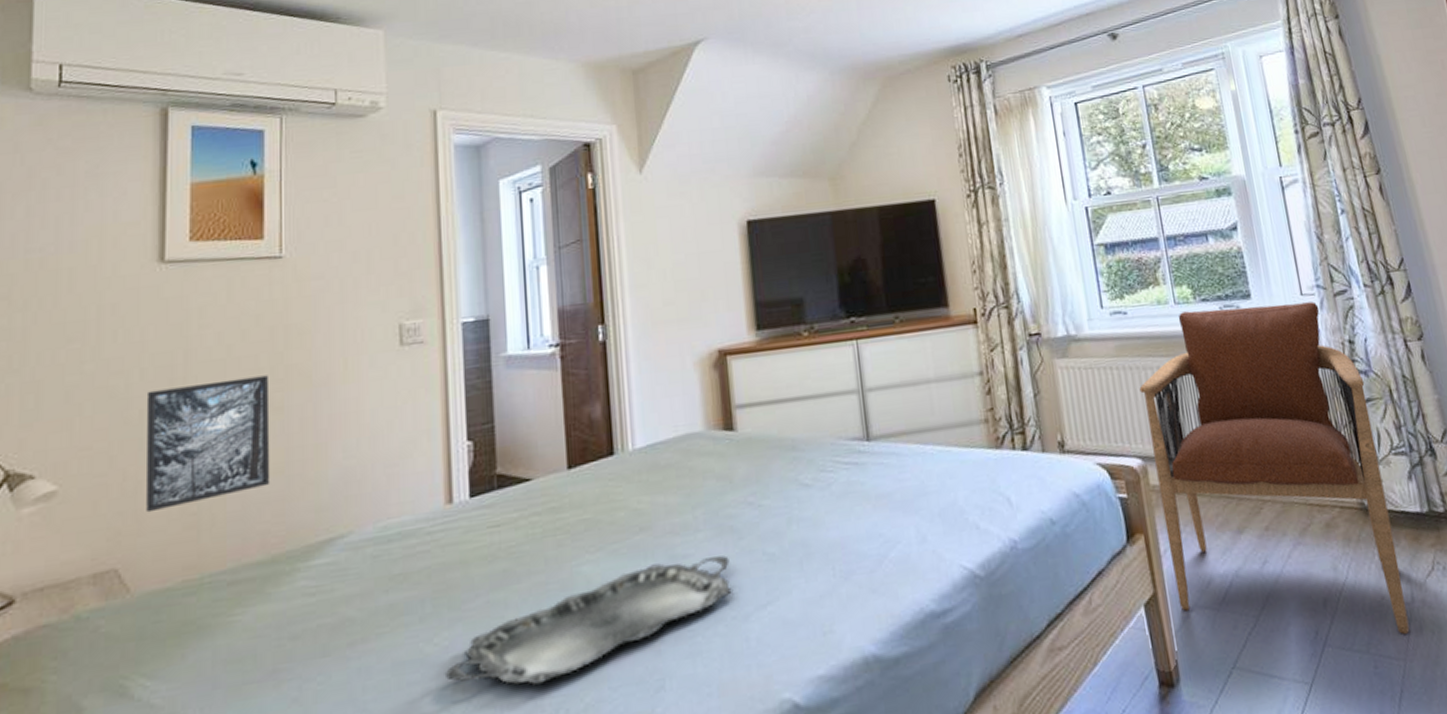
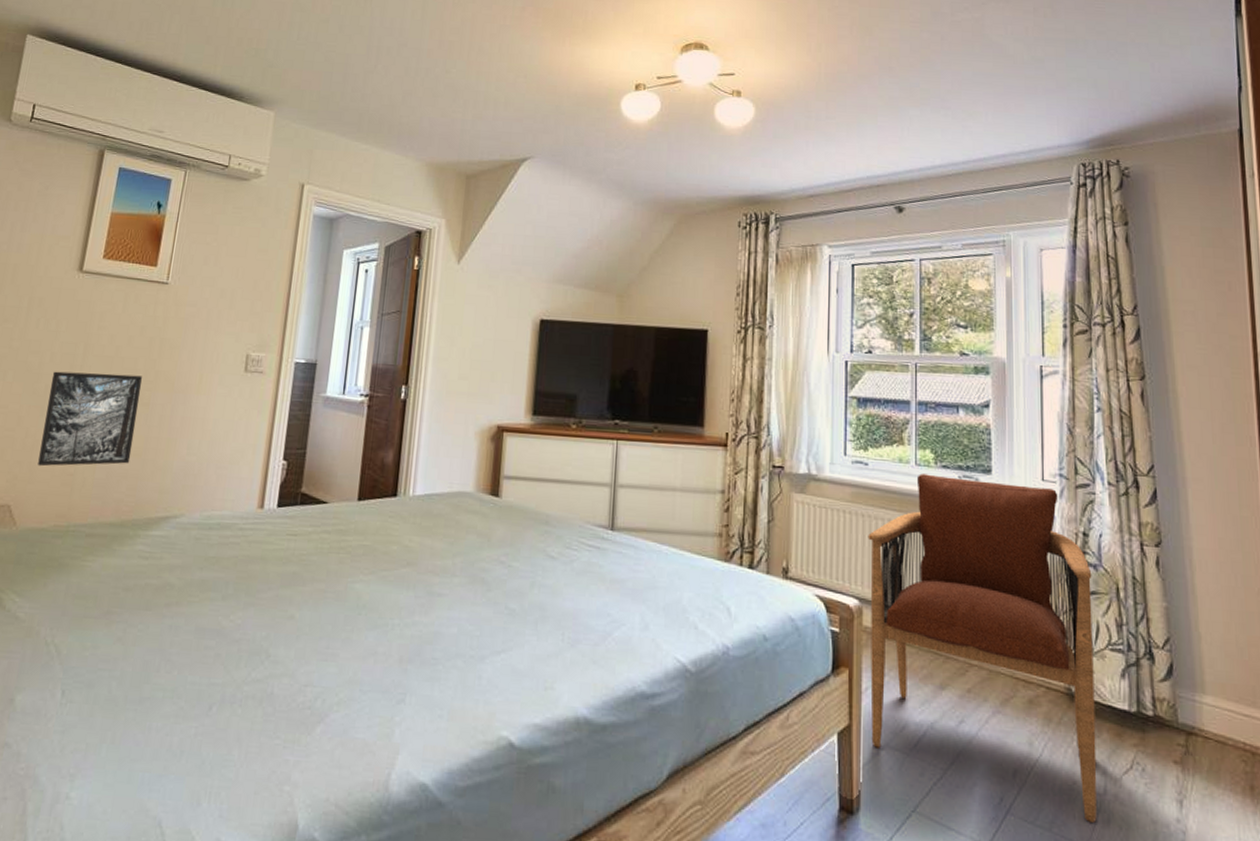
serving tray: present [444,555,734,686] -> none [233,595,476,674]

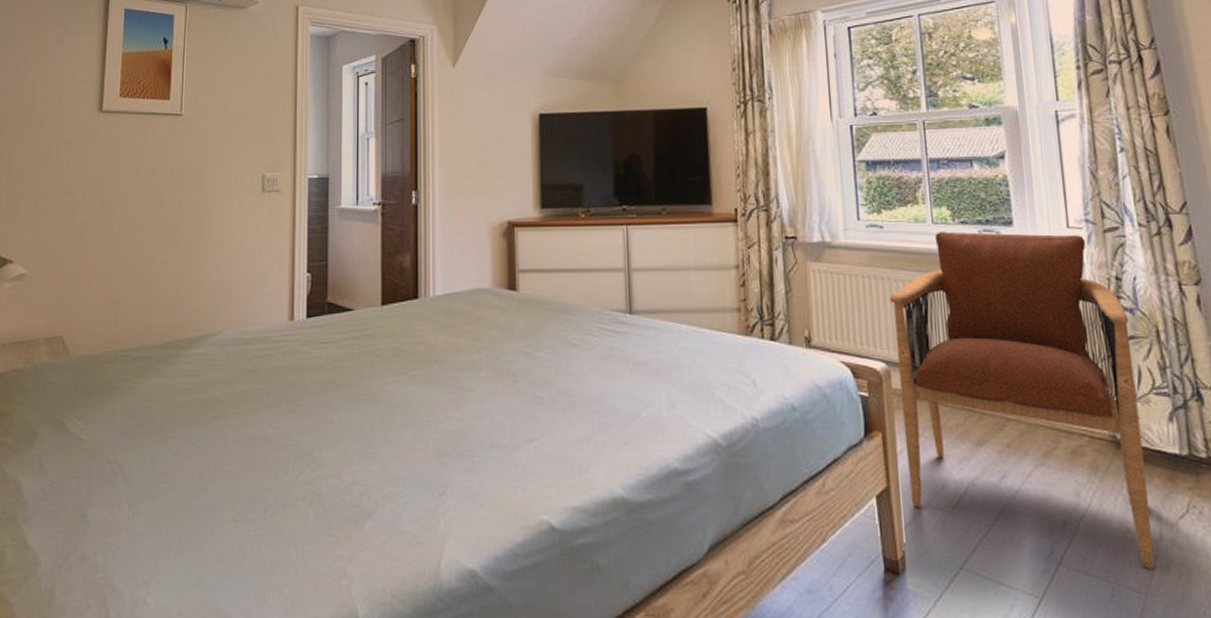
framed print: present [38,371,143,467] -> none [83,205,169,298]

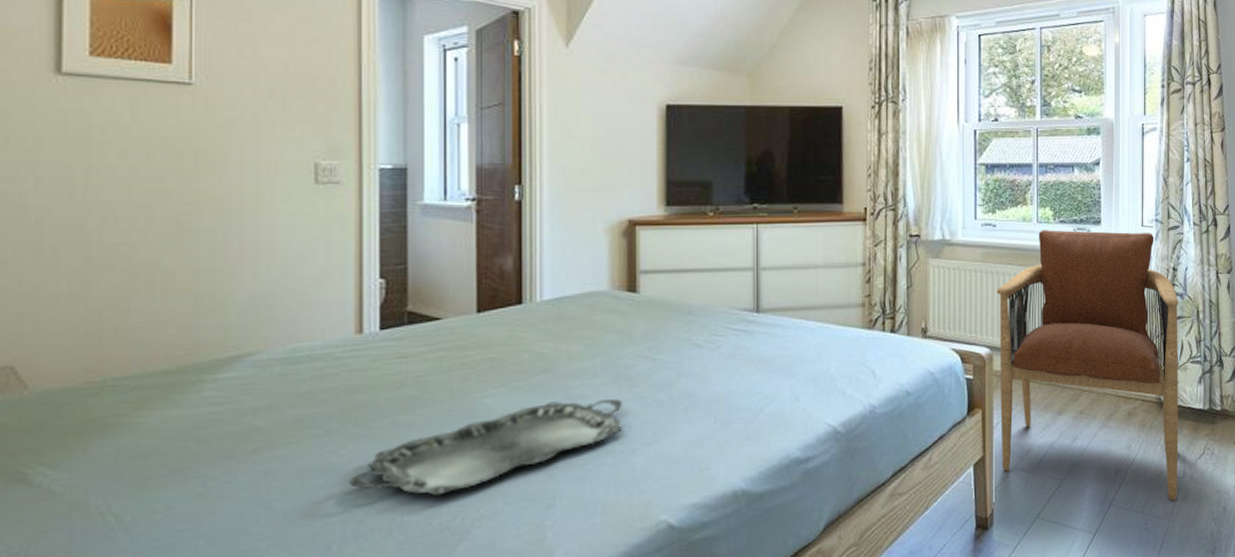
serving tray: none [280,392,507,474] -> present [348,399,624,497]

